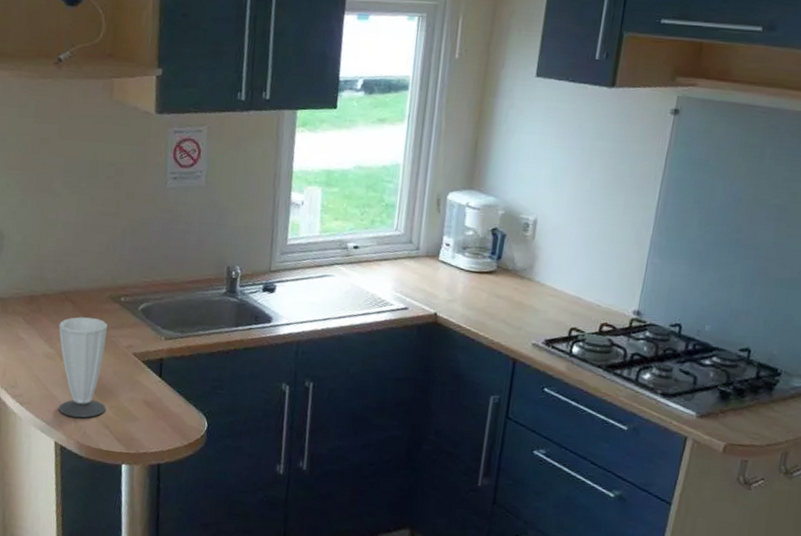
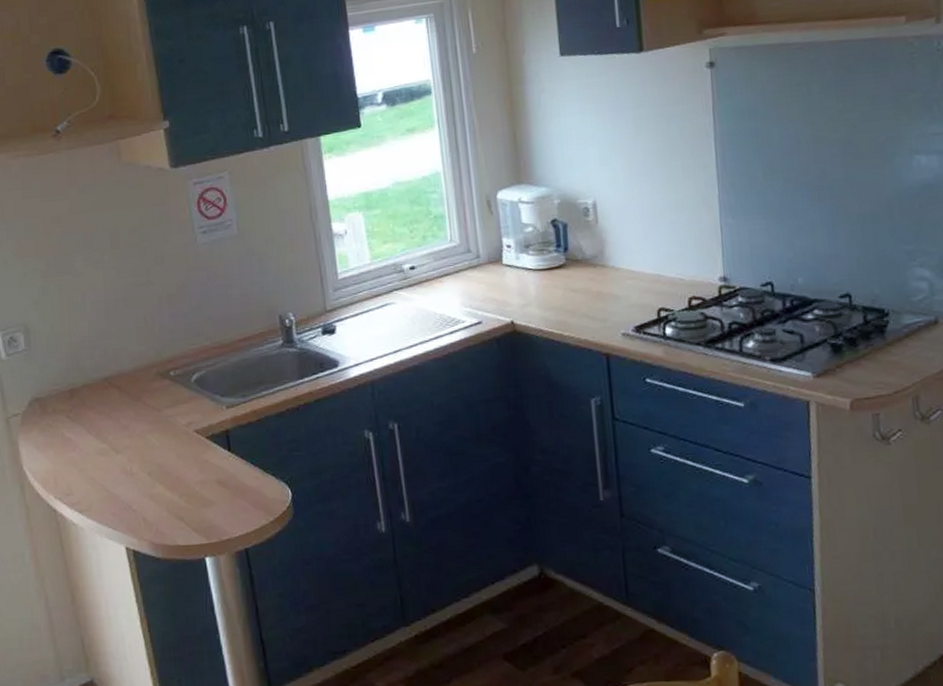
cup: present [58,317,107,418] -> none [107,400,176,516]

